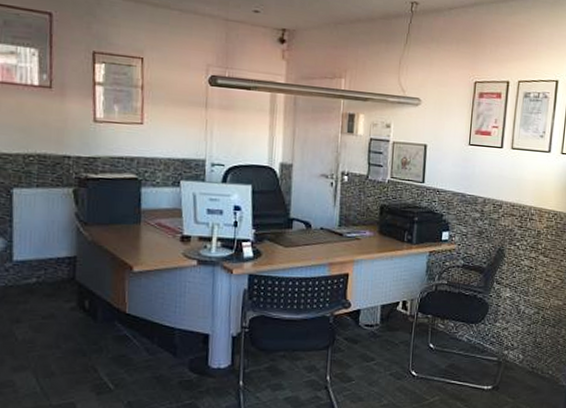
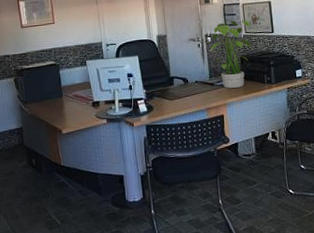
potted plant: none [344,159,399,243] -> present [210,20,253,89]

